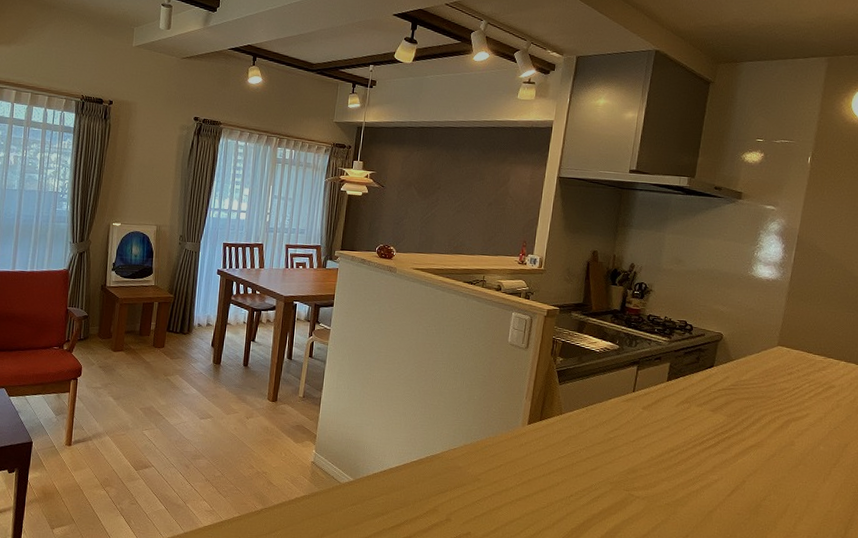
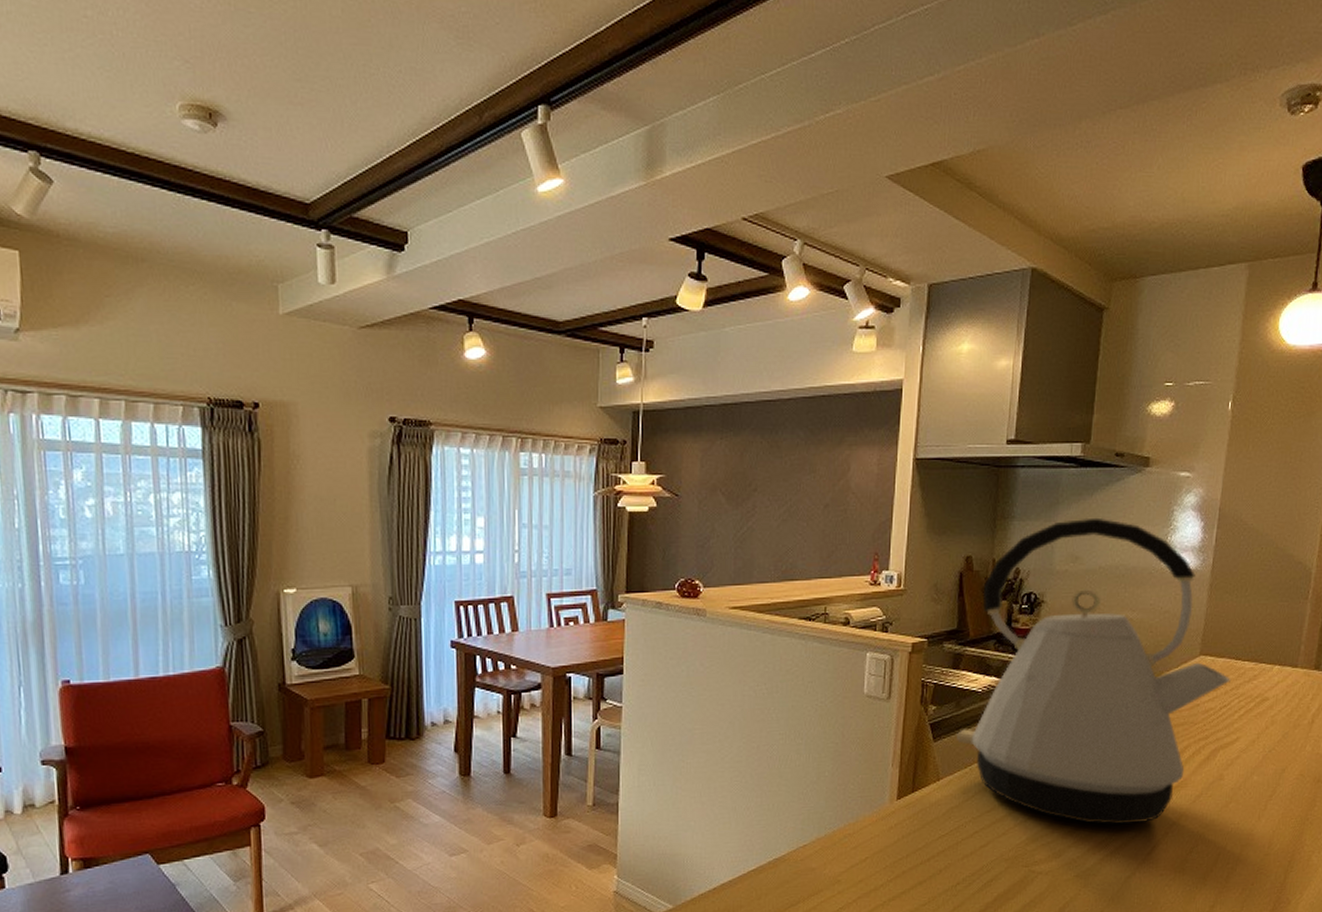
kettle: none [577,232,803,471] -> present [957,517,1231,825]

